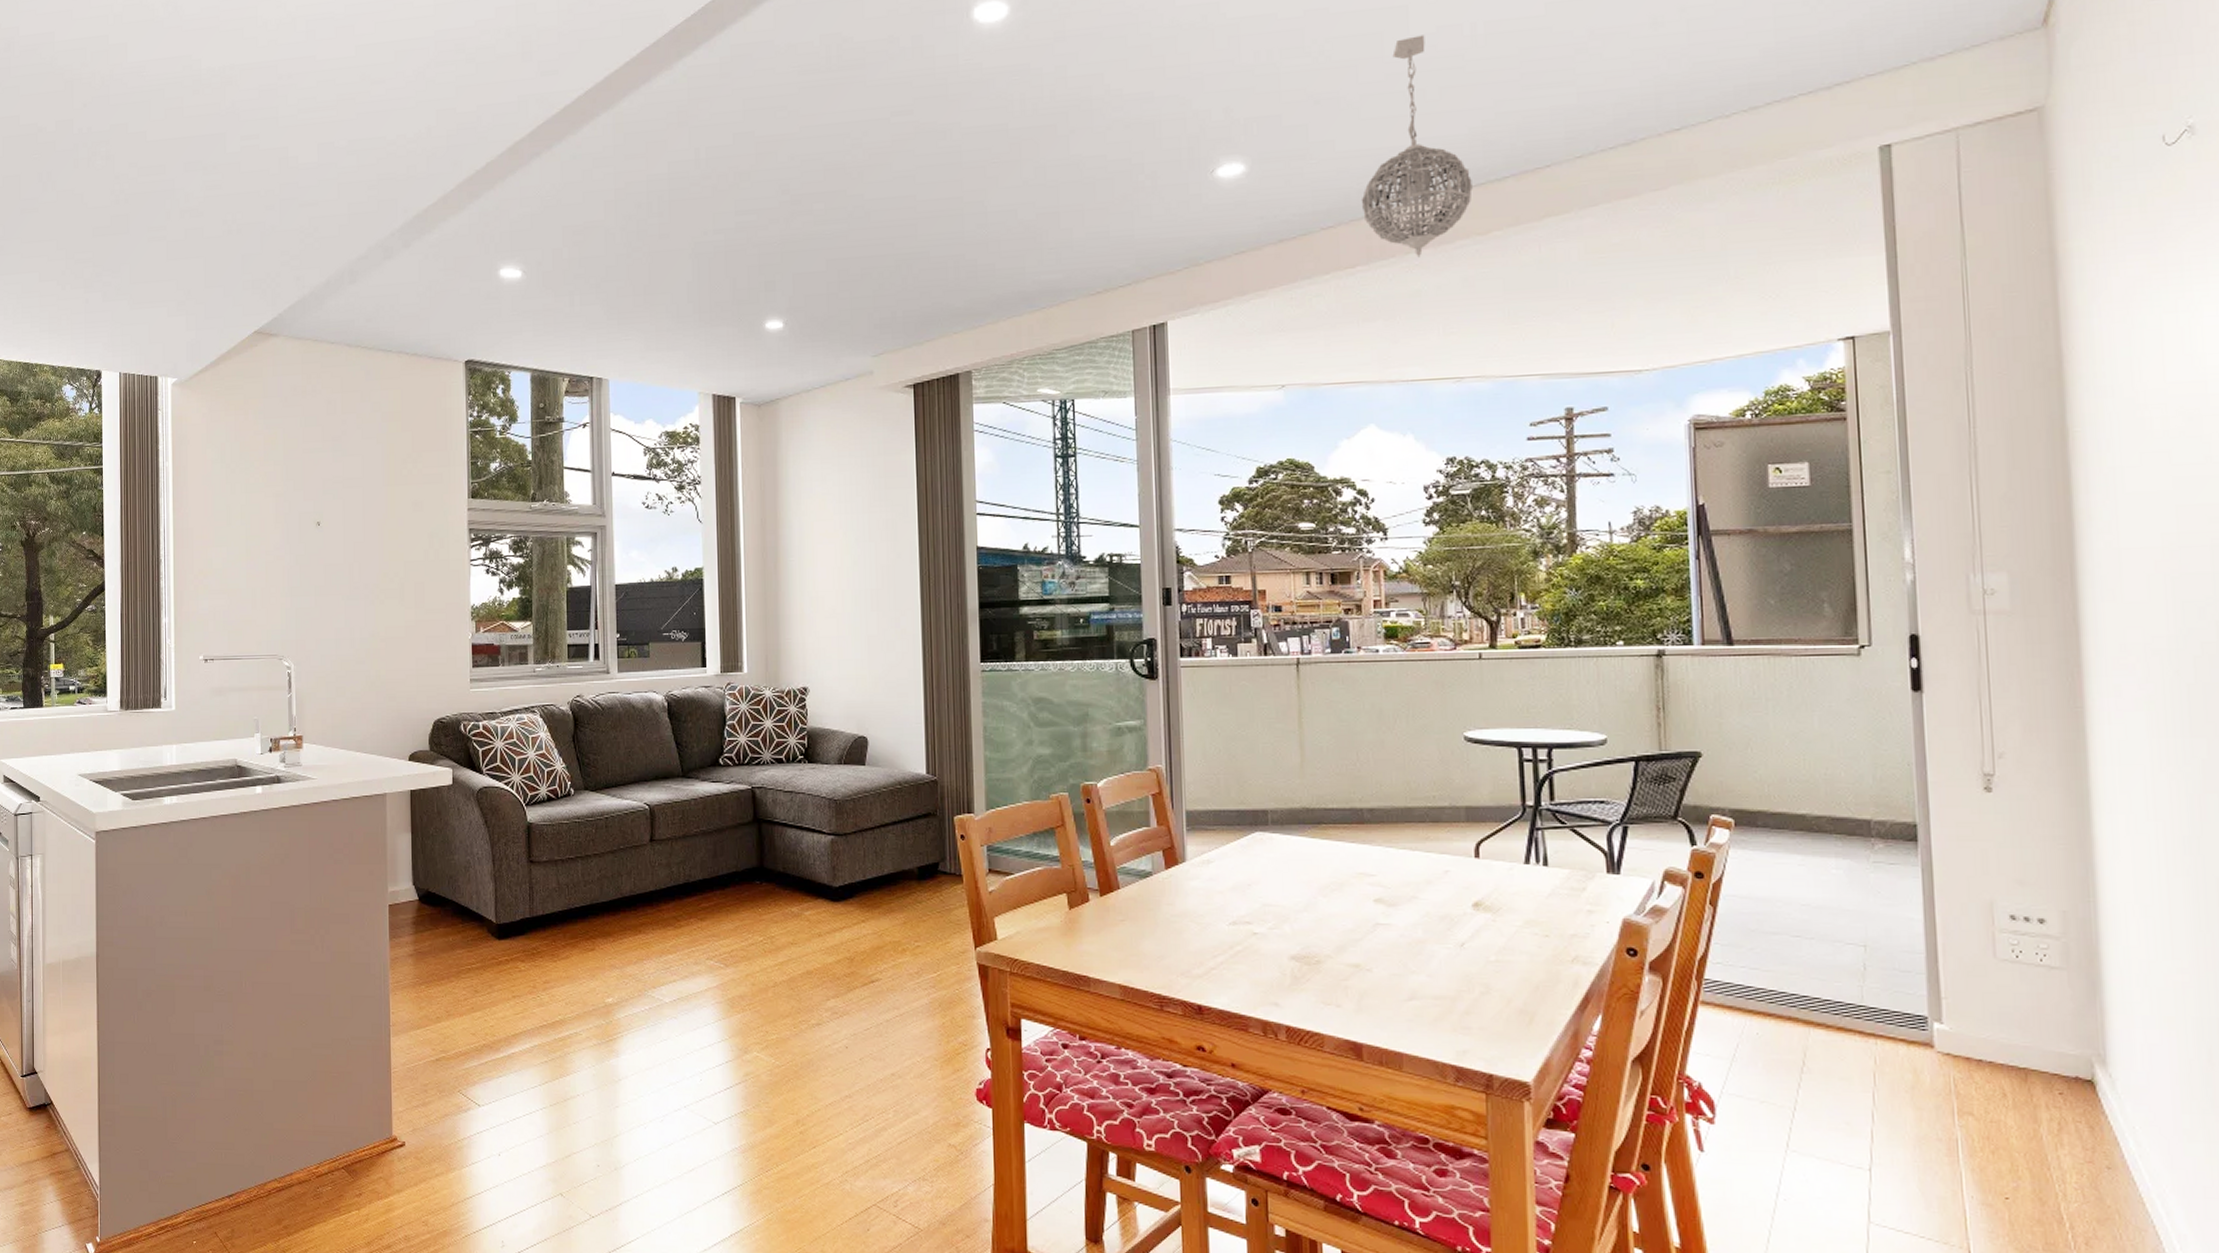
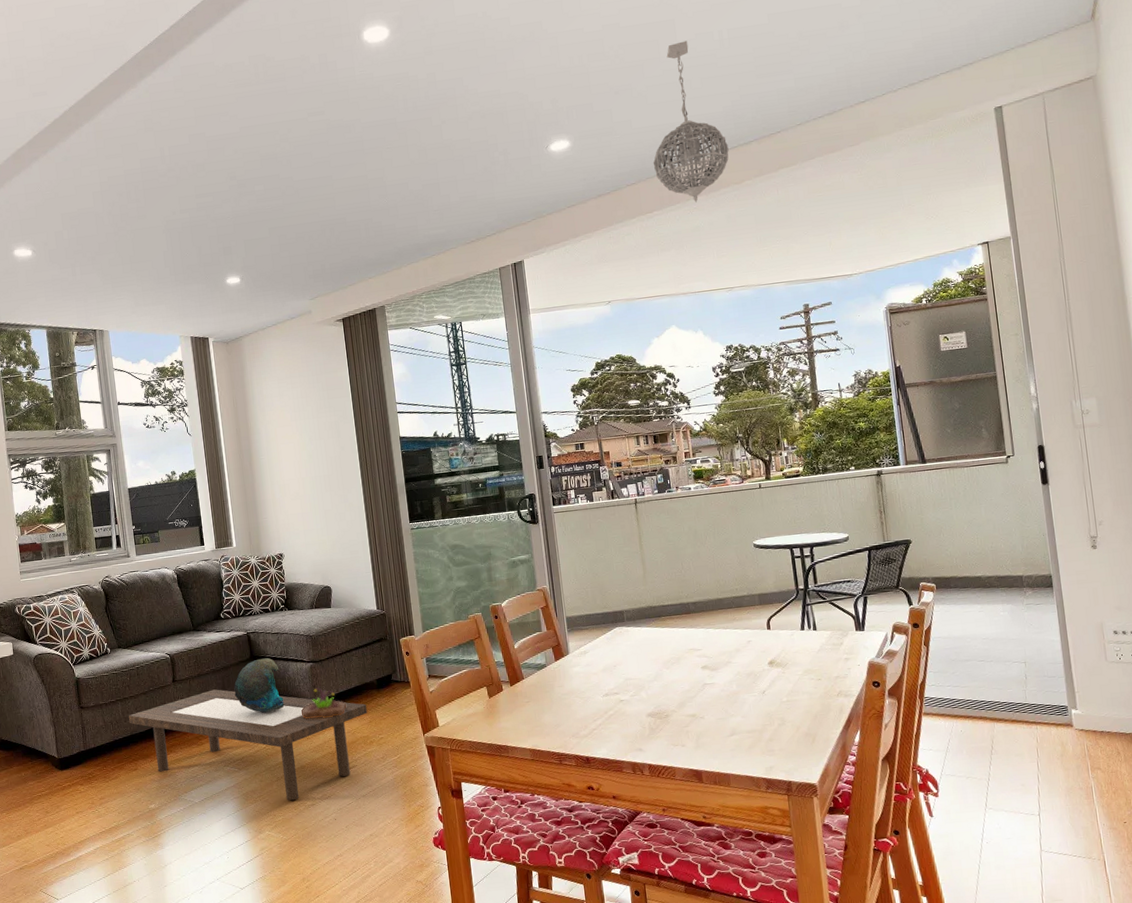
coffee table: none [590,857,902,1016] -> present [129,689,368,801]
decorative bowl: none [728,823,792,895] -> present [233,657,284,713]
succulent planter: none [813,869,874,910] -> present [300,687,346,719]

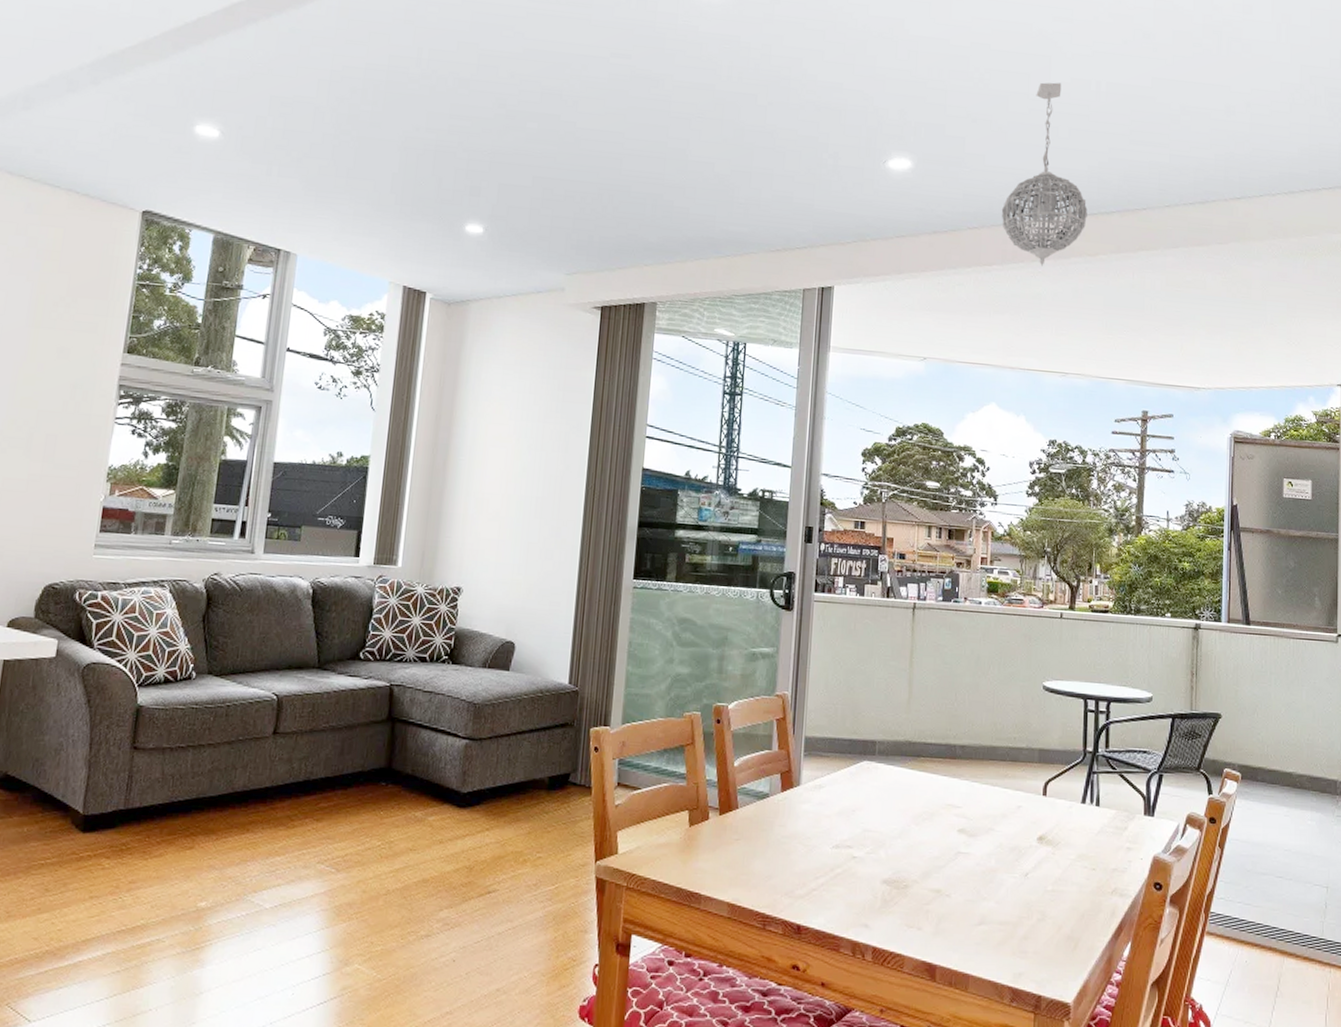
coffee table: present [129,689,368,801] -> none [198,753,529,926]
decorative bowl: present [233,657,284,713] -> none [354,722,423,798]
succulent planter: present [300,687,346,719] -> none [439,774,501,818]

